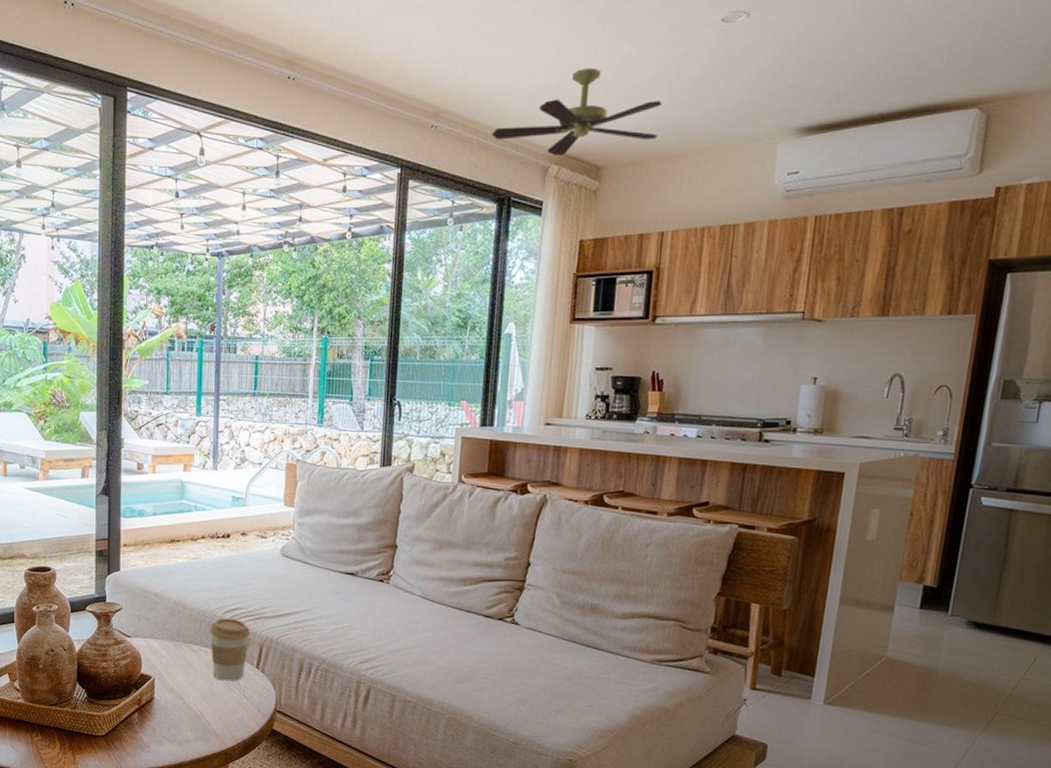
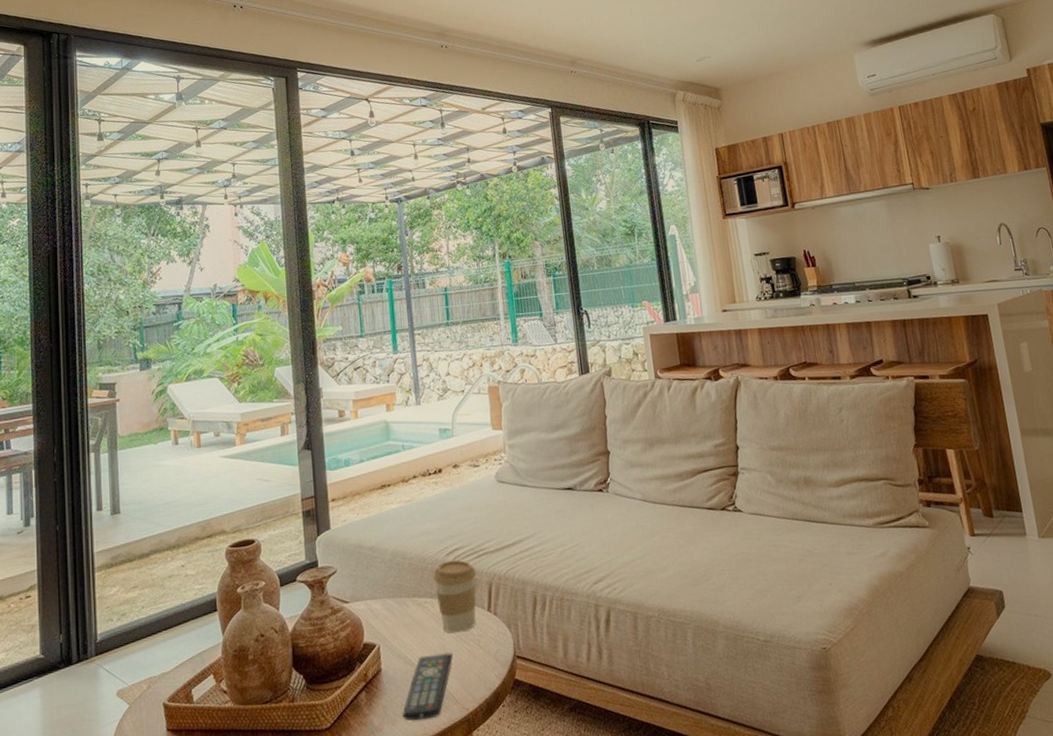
remote control: none [169,694,220,746] -> present [402,652,454,721]
ceiling fan: present [491,69,662,156] -> none [622,14,758,84]

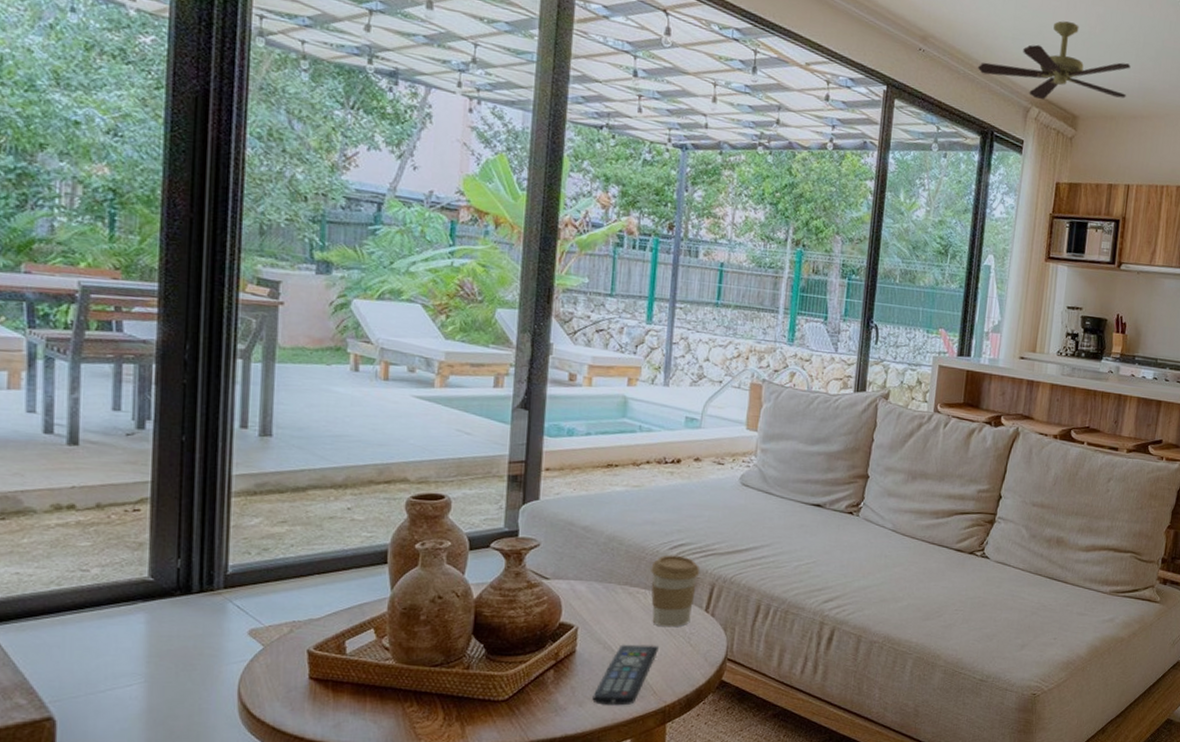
ceiling fan: none [622,14,758,84] -> present [977,21,1131,100]

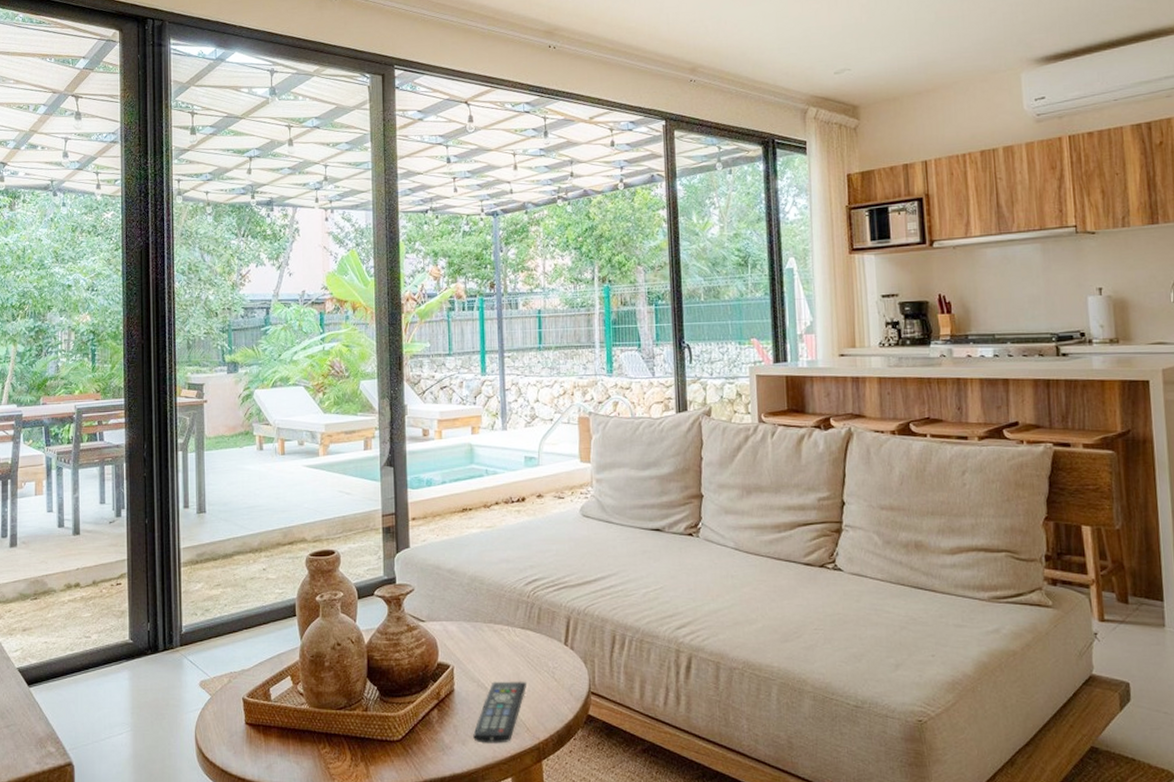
coffee cup: present [651,555,700,628] -> none [511,590,555,663]
ceiling fan: present [977,21,1131,100] -> none [748,19,906,99]

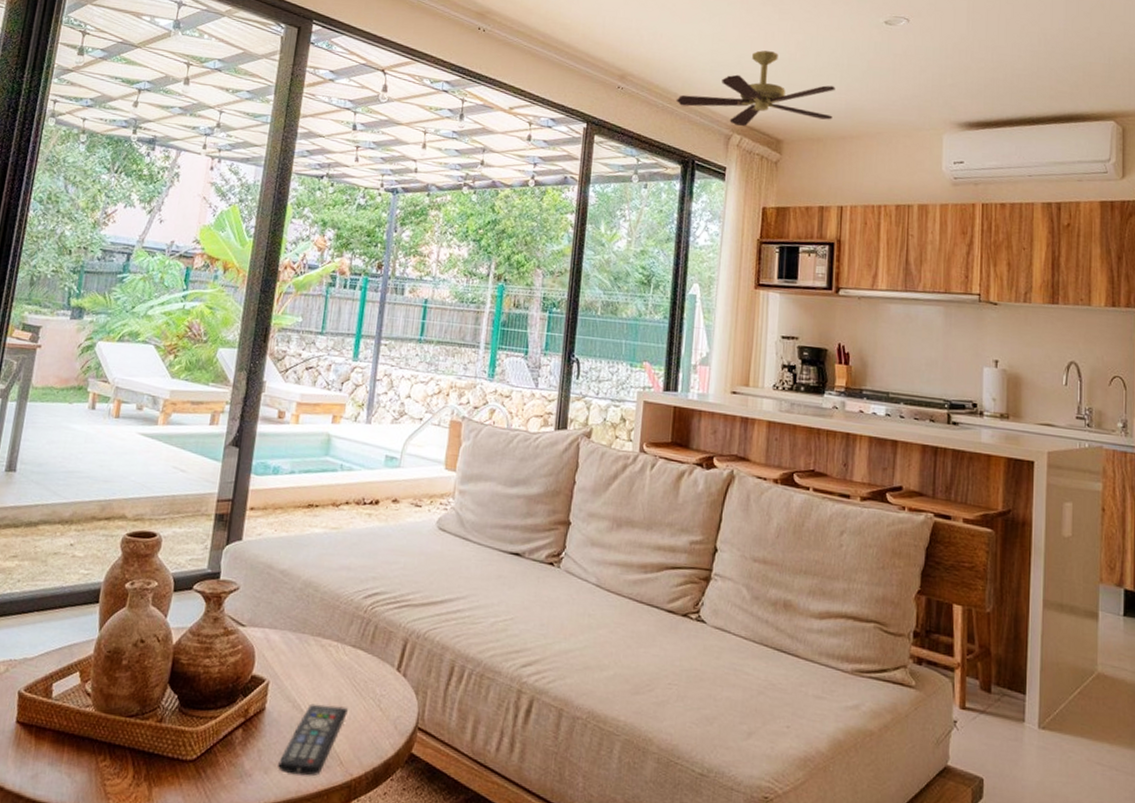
ceiling fan: none [748,19,906,99] -> present [676,50,836,127]

